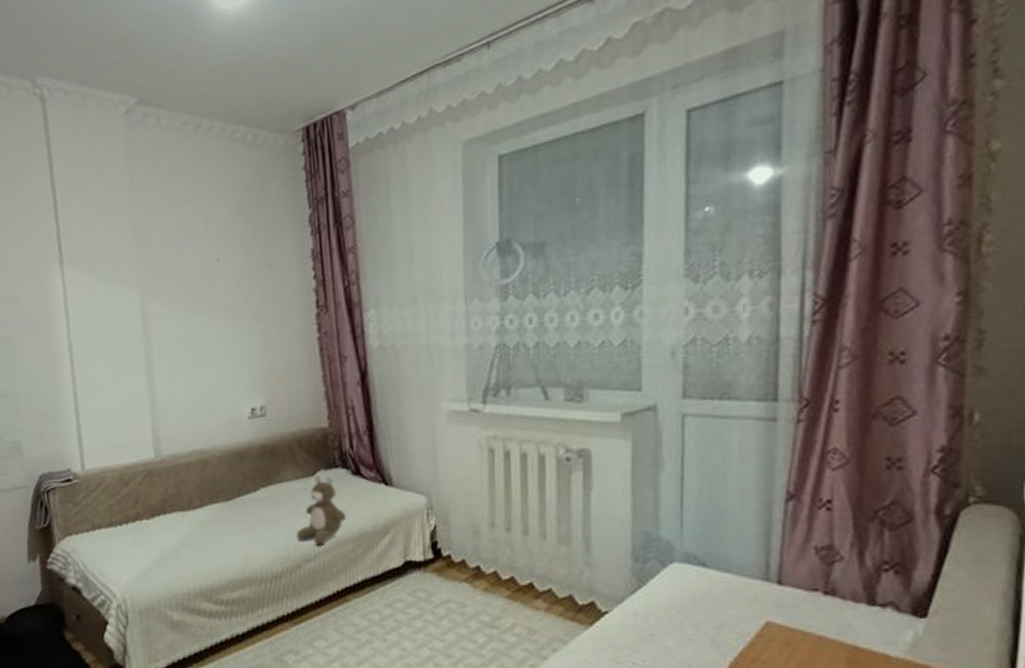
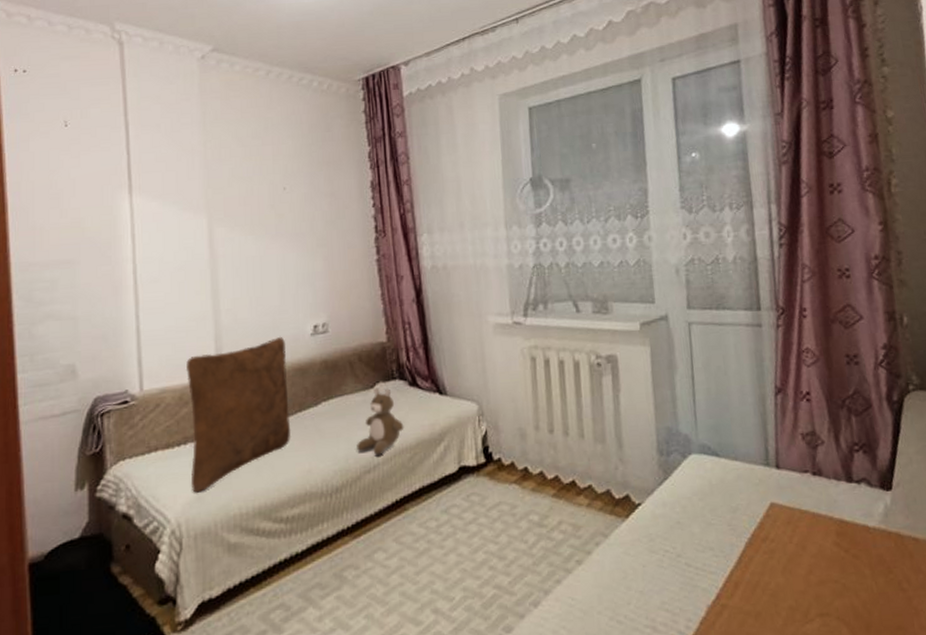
pillow: none [125,418,230,571] -> present [186,336,291,493]

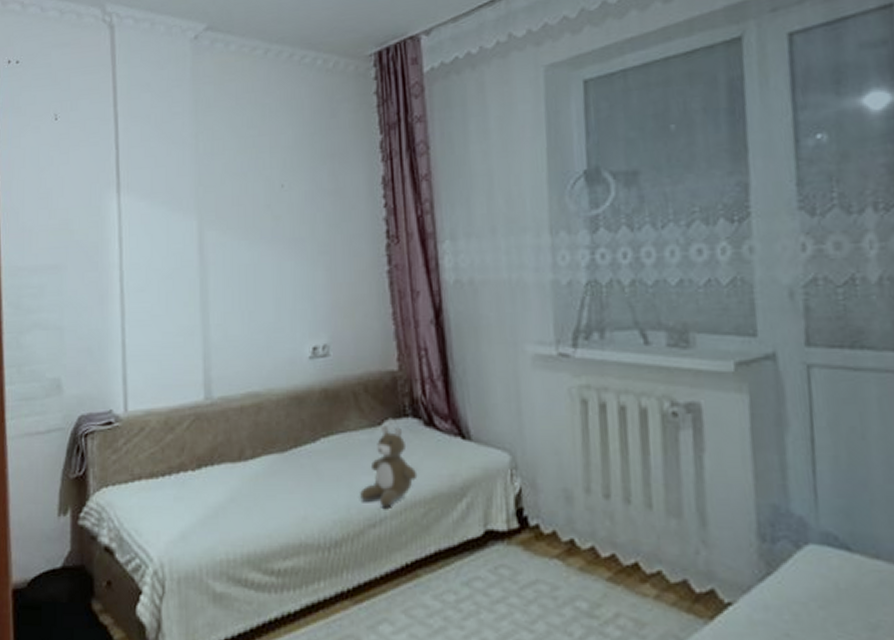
pillow: present [186,336,291,493] -> none [173,358,285,531]

